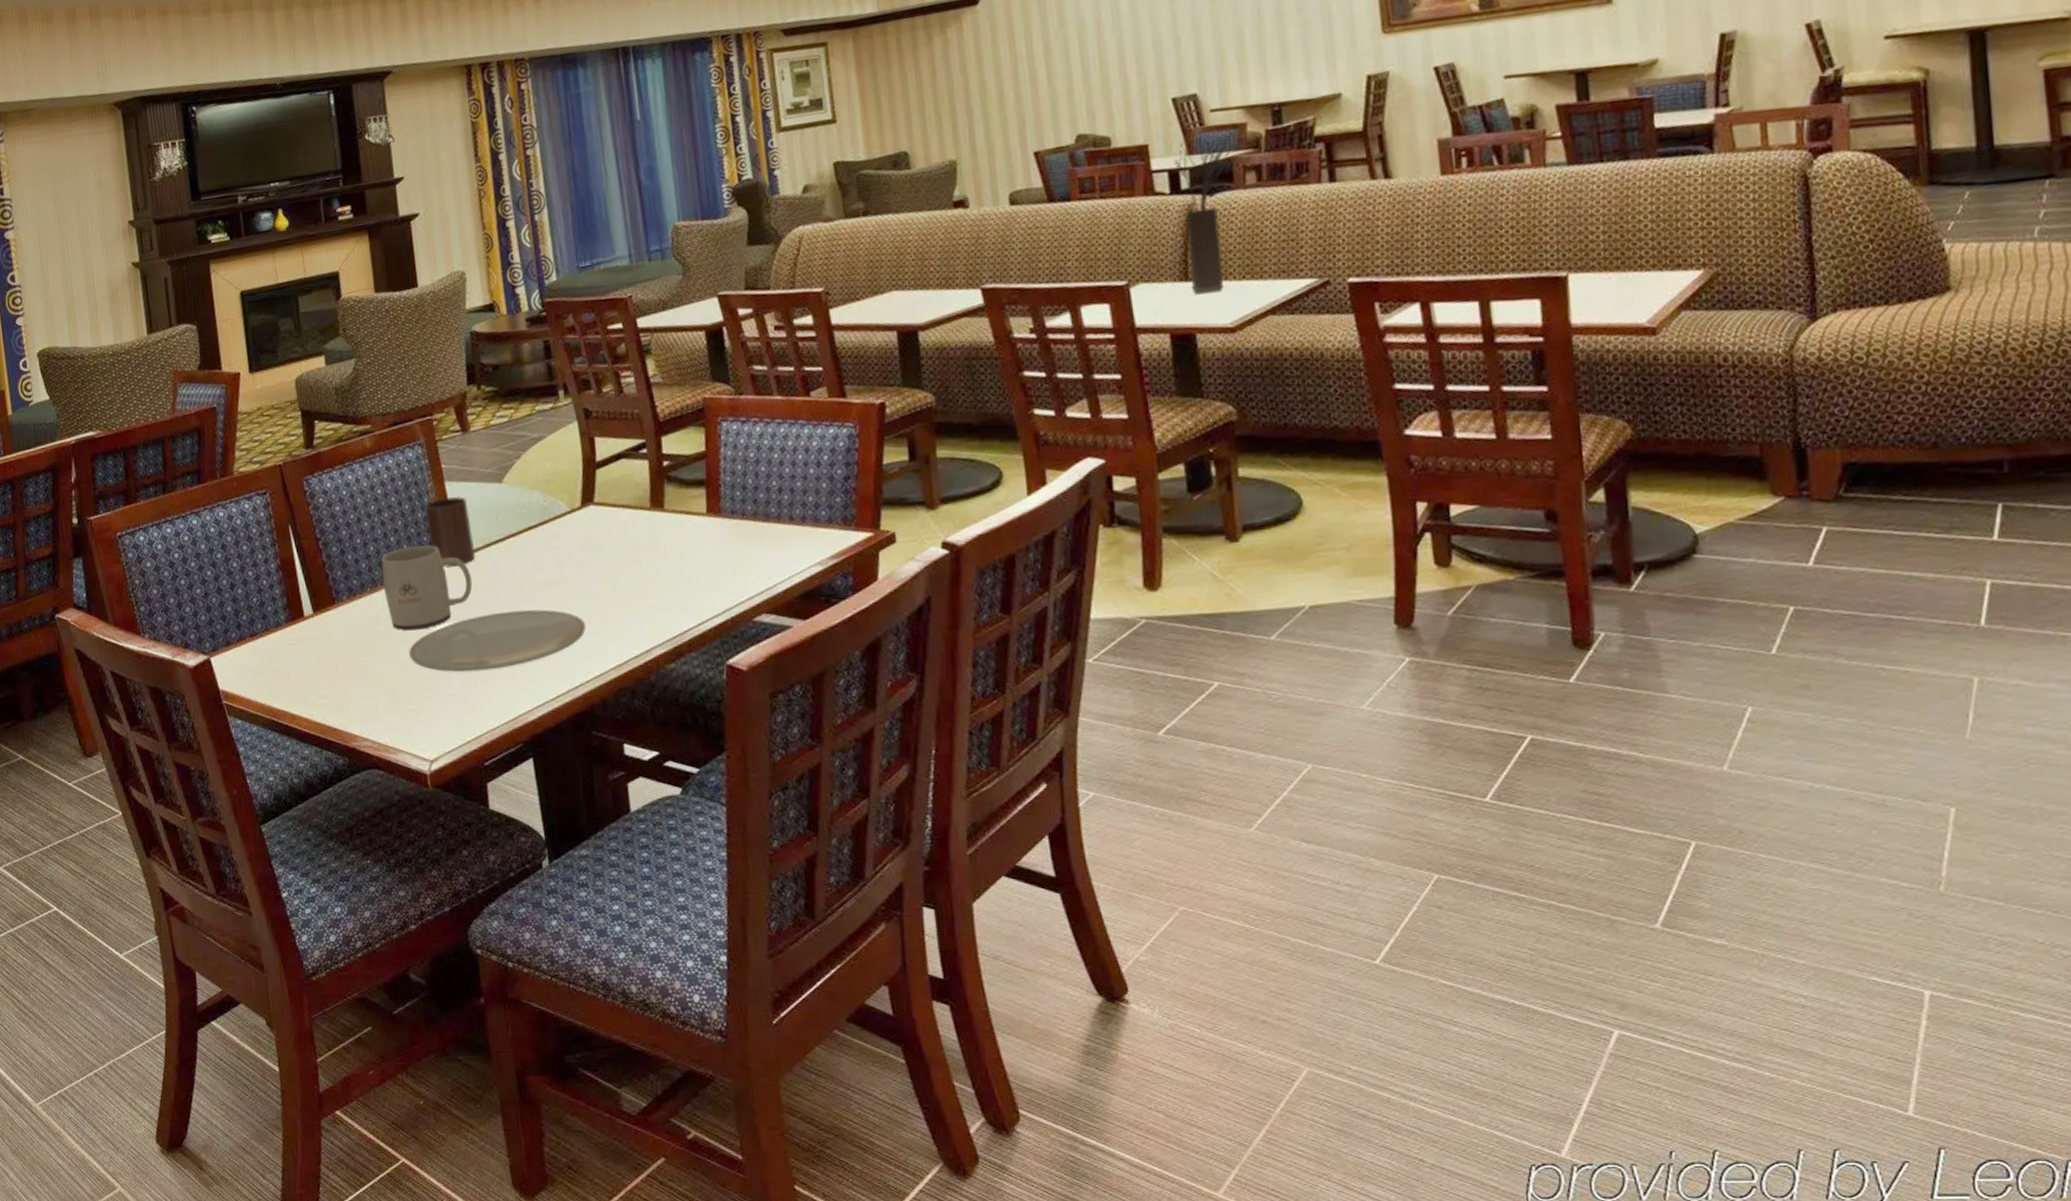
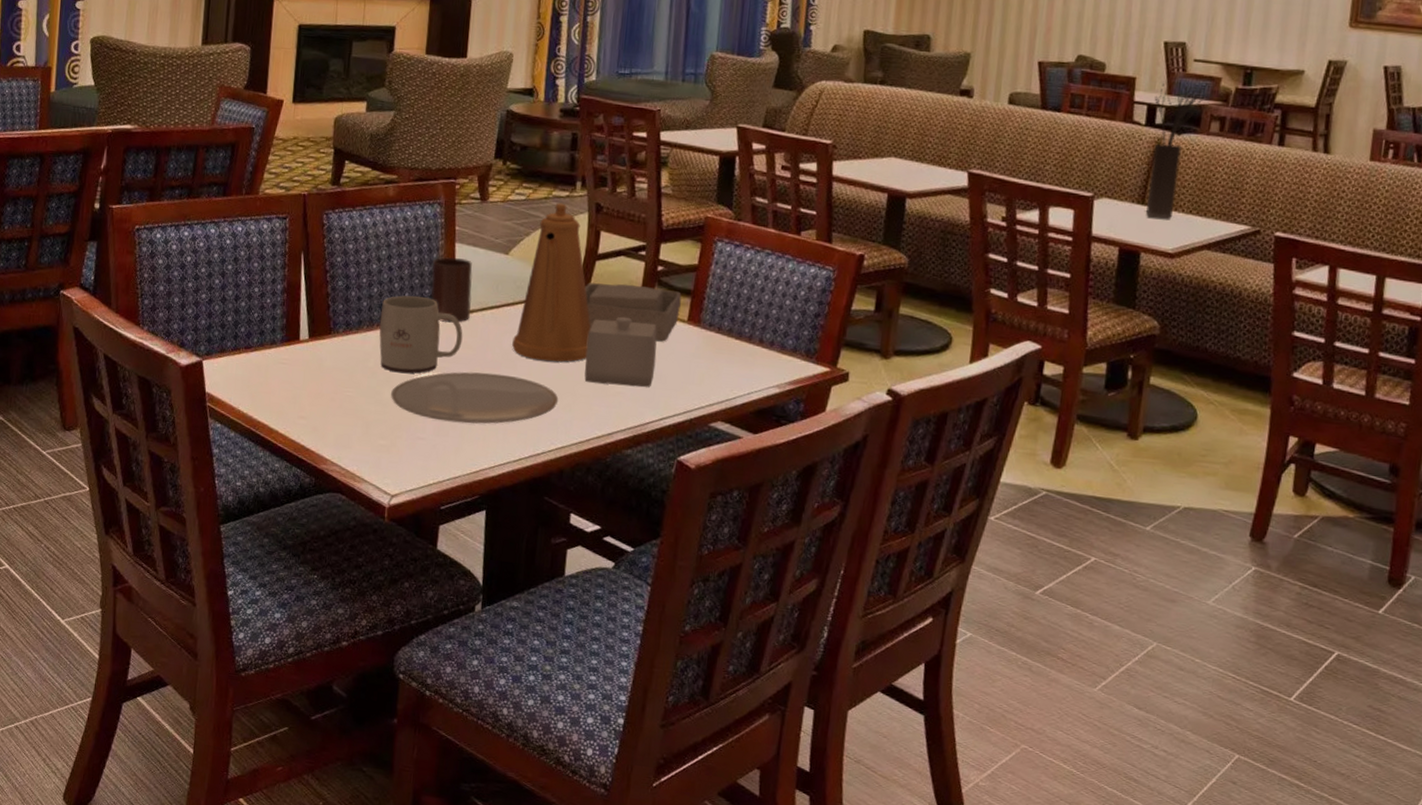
coffee pot: none [525,416,607,588] -> present [512,202,591,362]
napkin holder: none [589,484,697,542] -> present [584,283,682,342]
sugar bowl: none [603,522,683,600] -> present [584,316,657,387]

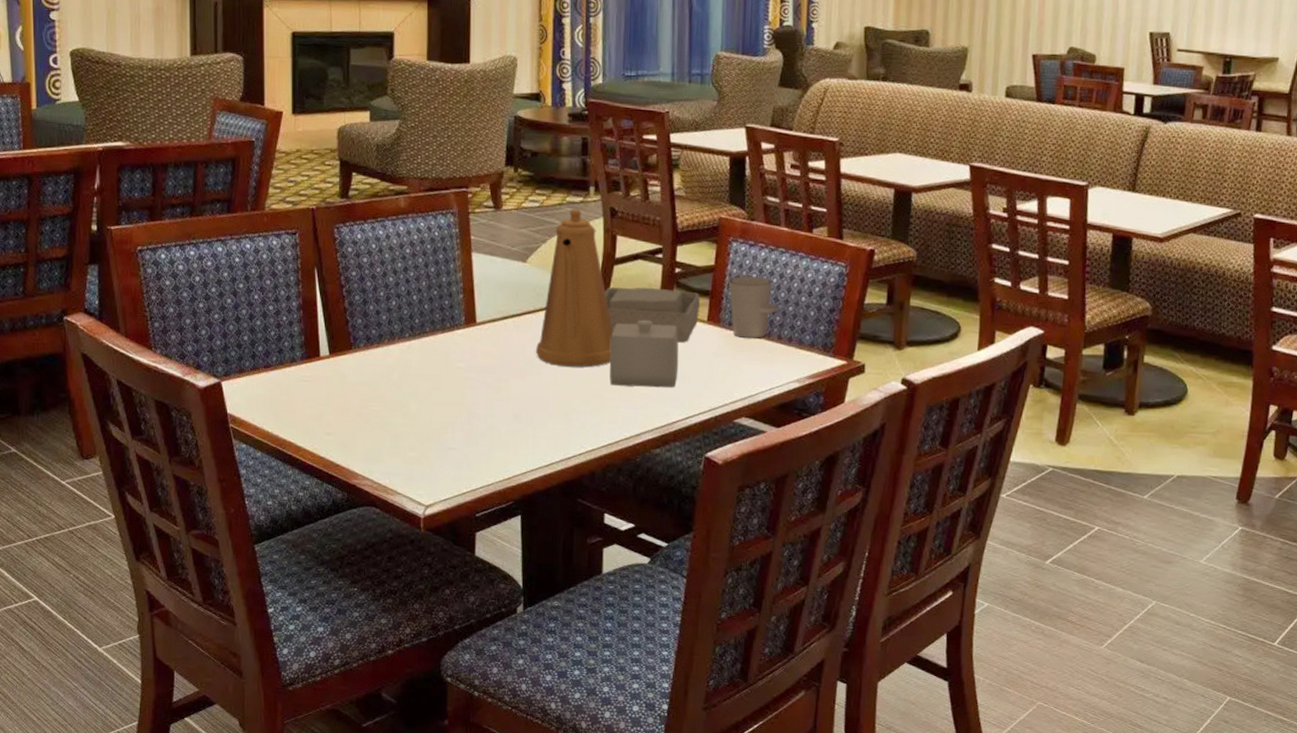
mug: present [379,295,463,374] -> none [400,307,486,385]
plate: present [391,372,559,424] -> none [418,380,586,432]
cup: present [430,256,473,321] -> none [449,266,493,331]
cup: none [711,276,762,342] -> present [729,275,778,339]
vase: present [1146,78,1208,220] -> none [1136,68,1191,206]

